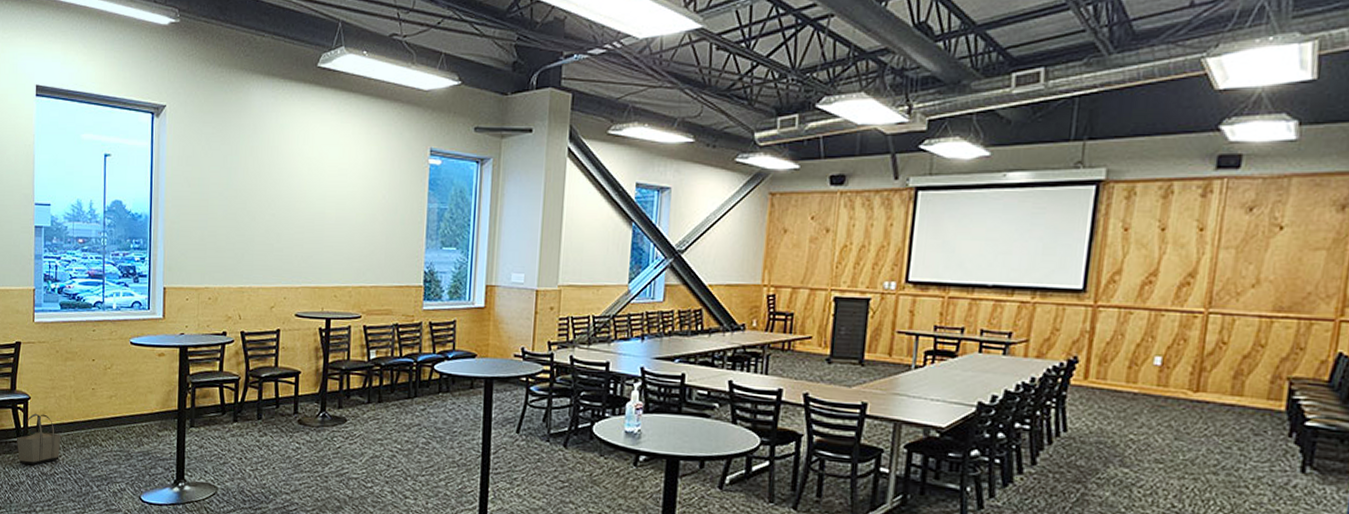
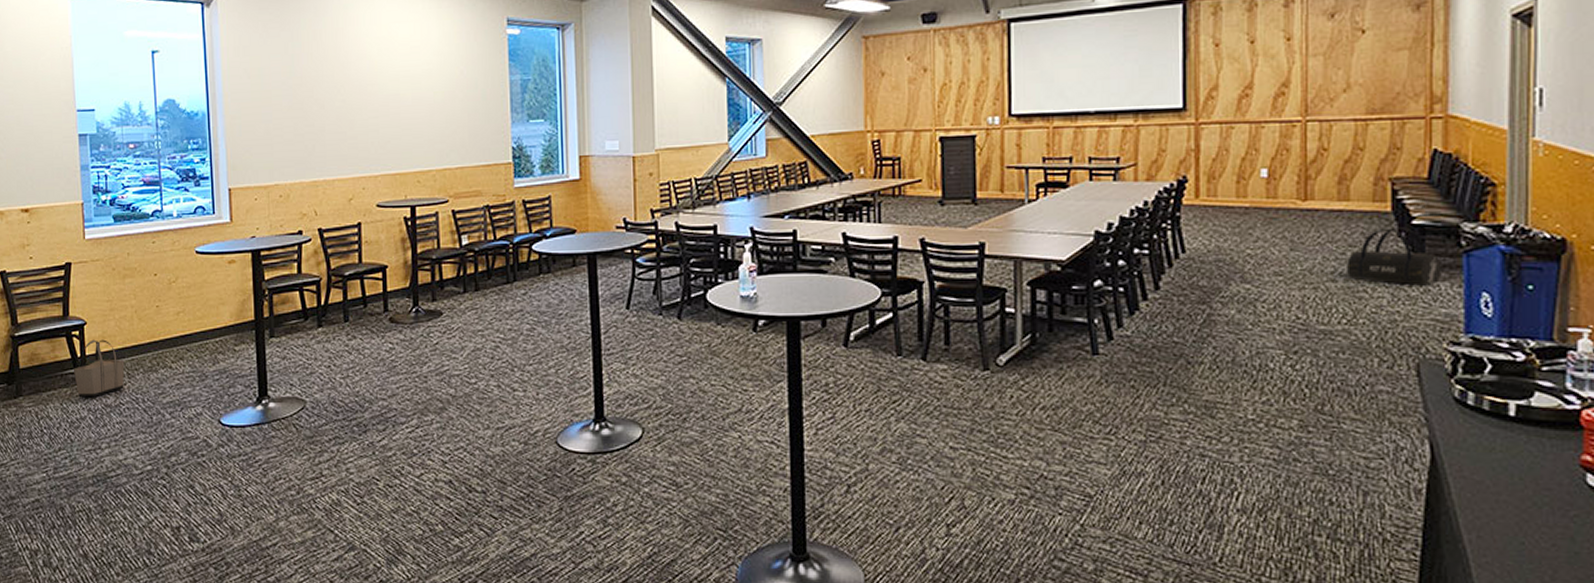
duffel bag: none [1230,426,1331,488] -> present [1347,227,1442,286]

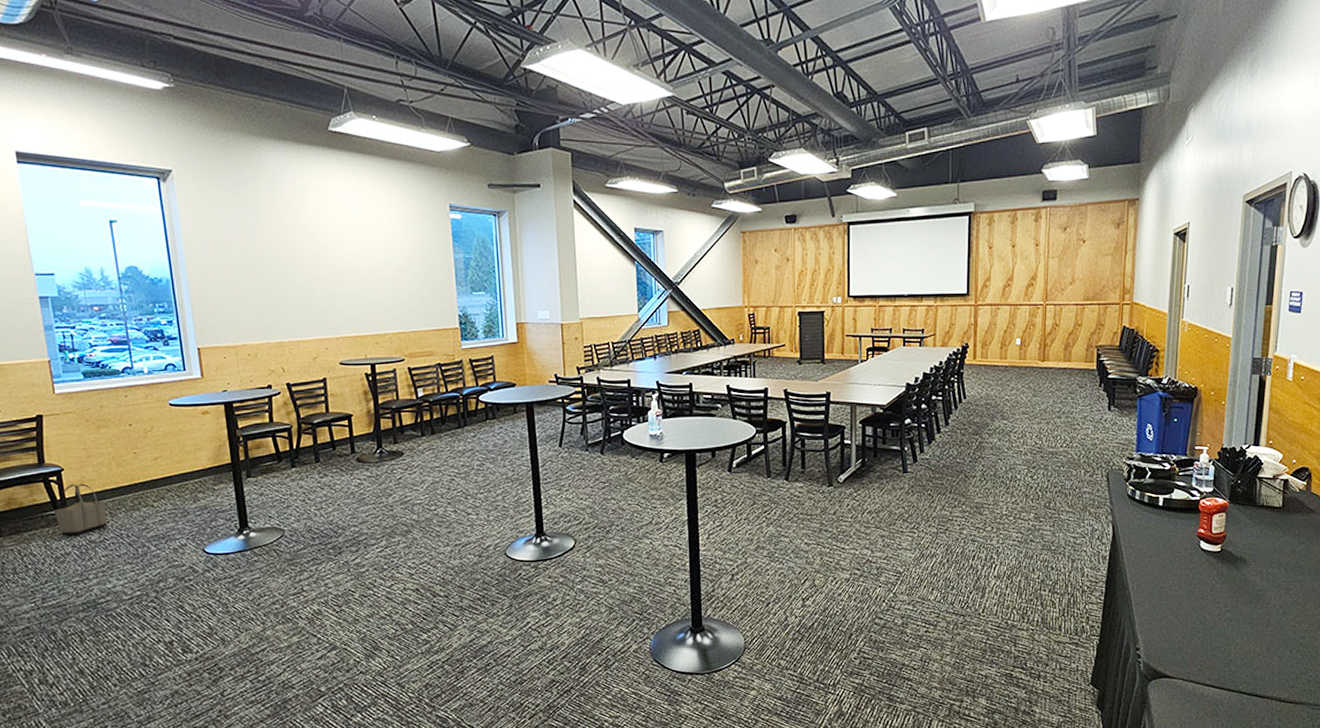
duffel bag: present [1347,227,1442,286] -> none [1067,380,1125,420]

